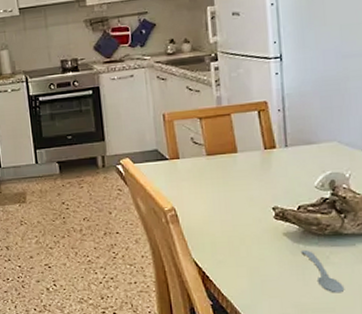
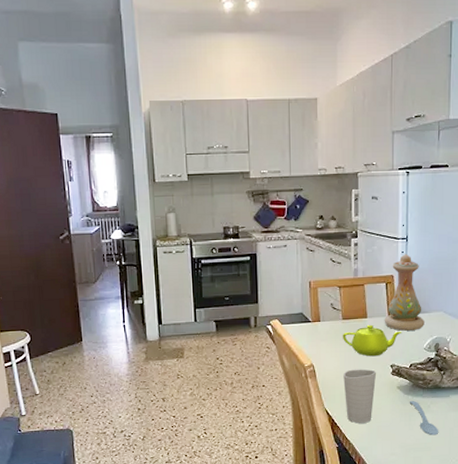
teapot: none [207,160,285,198] -> present [342,324,402,357]
cup: none [212,212,255,277] -> present [343,369,377,424]
vase: none [259,75,313,167] -> present [384,254,424,331]

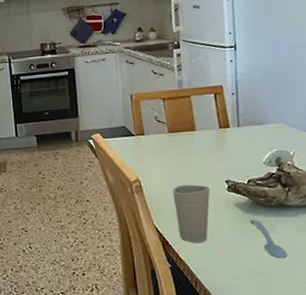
teapot: present [342,324,402,357] -> none [169,137,237,172]
vase: present [384,254,424,331] -> none [215,63,262,144]

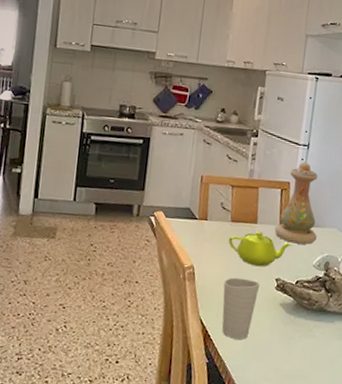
teapot: none [169,137,237,172] -> present [228,231,292,267]
vase: none [215,63,262,144] -> present [274,161,318,245]
spoon: present [251,219,288,259] -> none [292,321,319,364]

